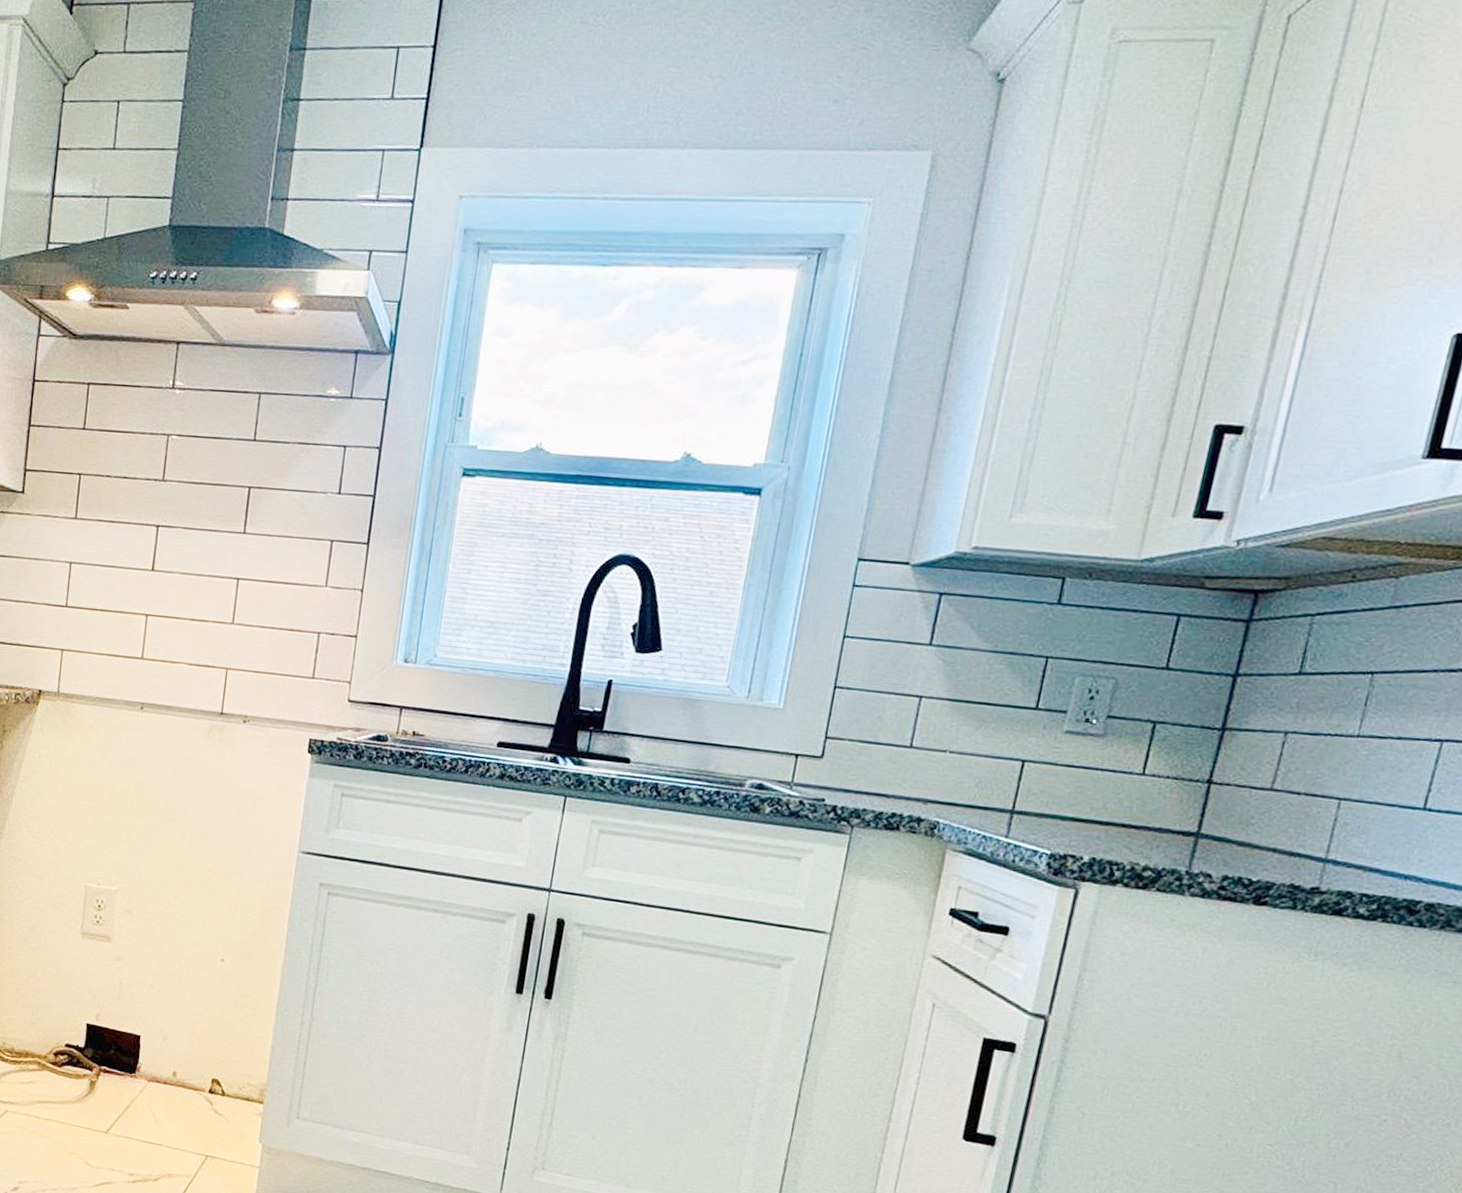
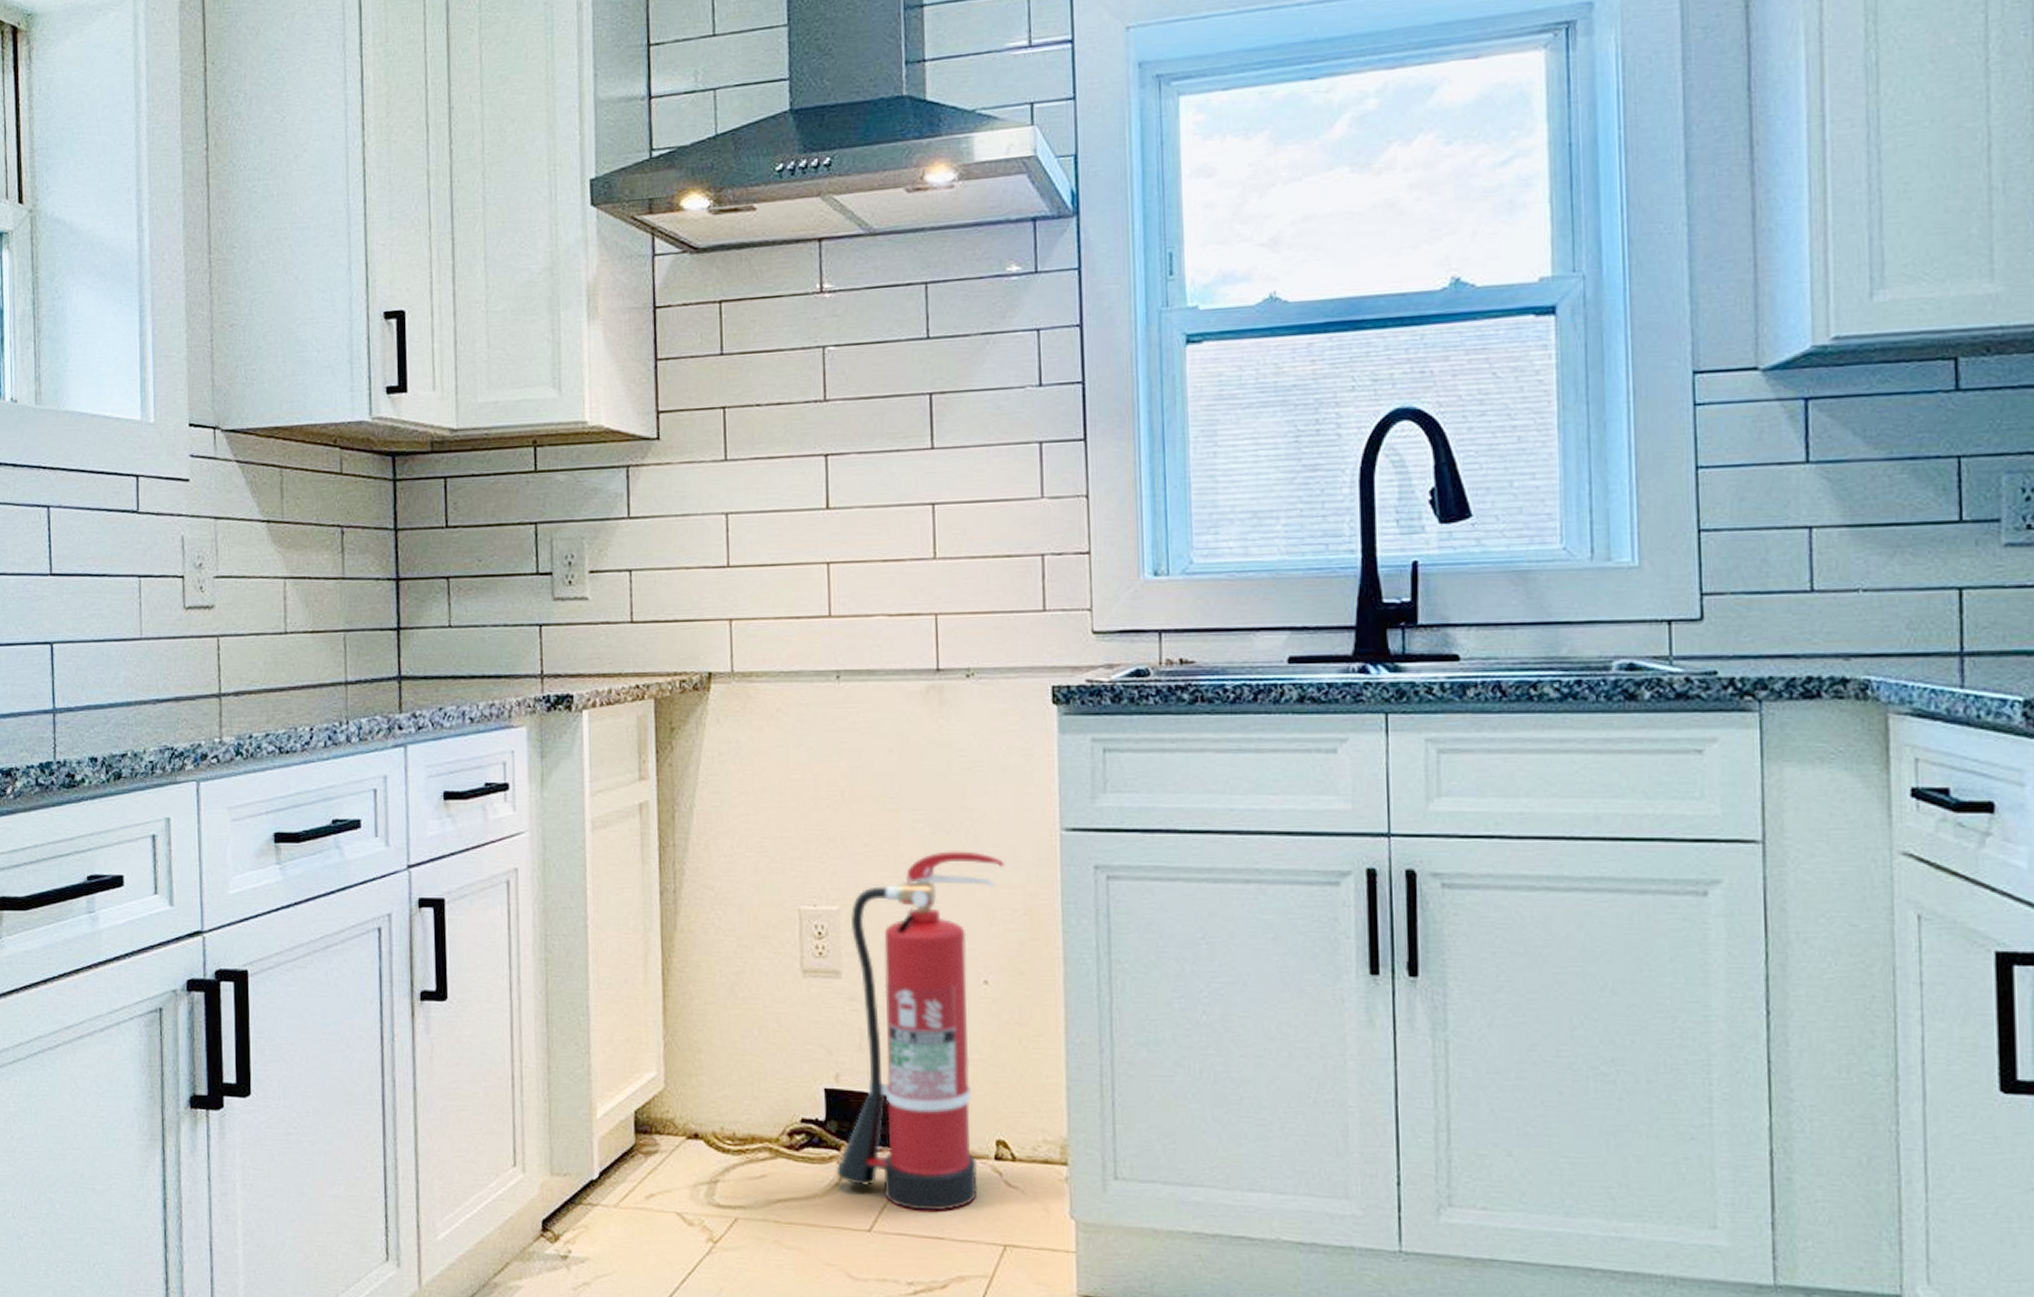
fire extinguisher: none [87,856,251,1125] -> present [836,851,1005,1211]

